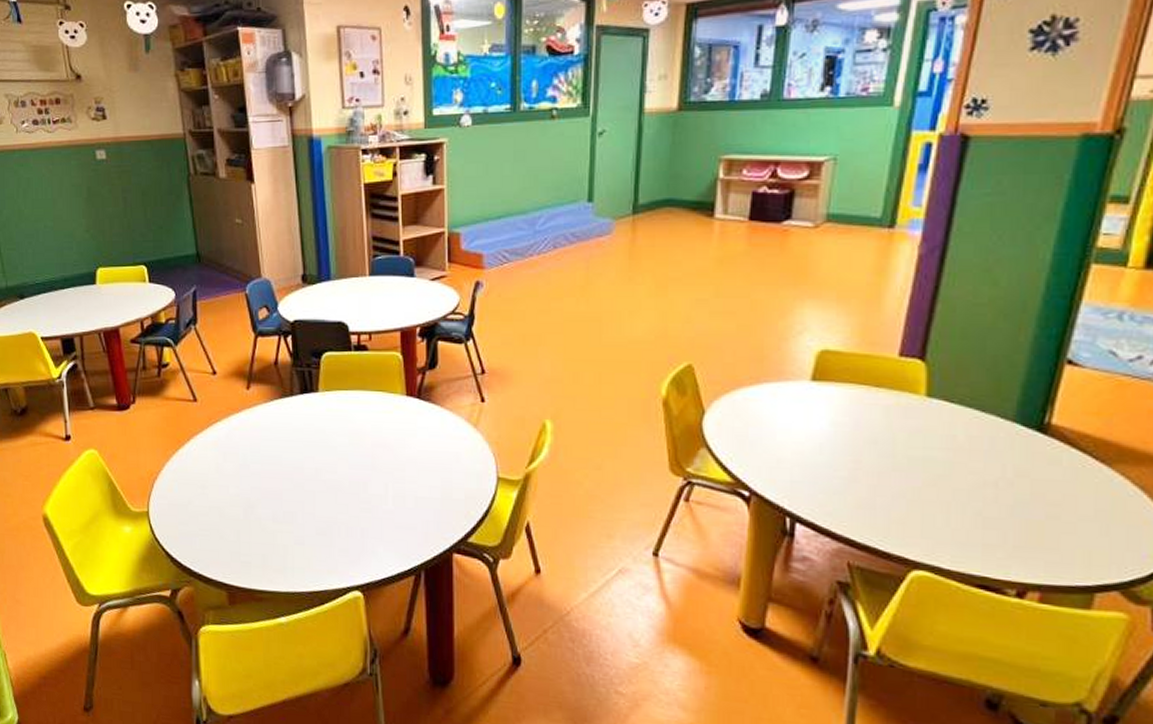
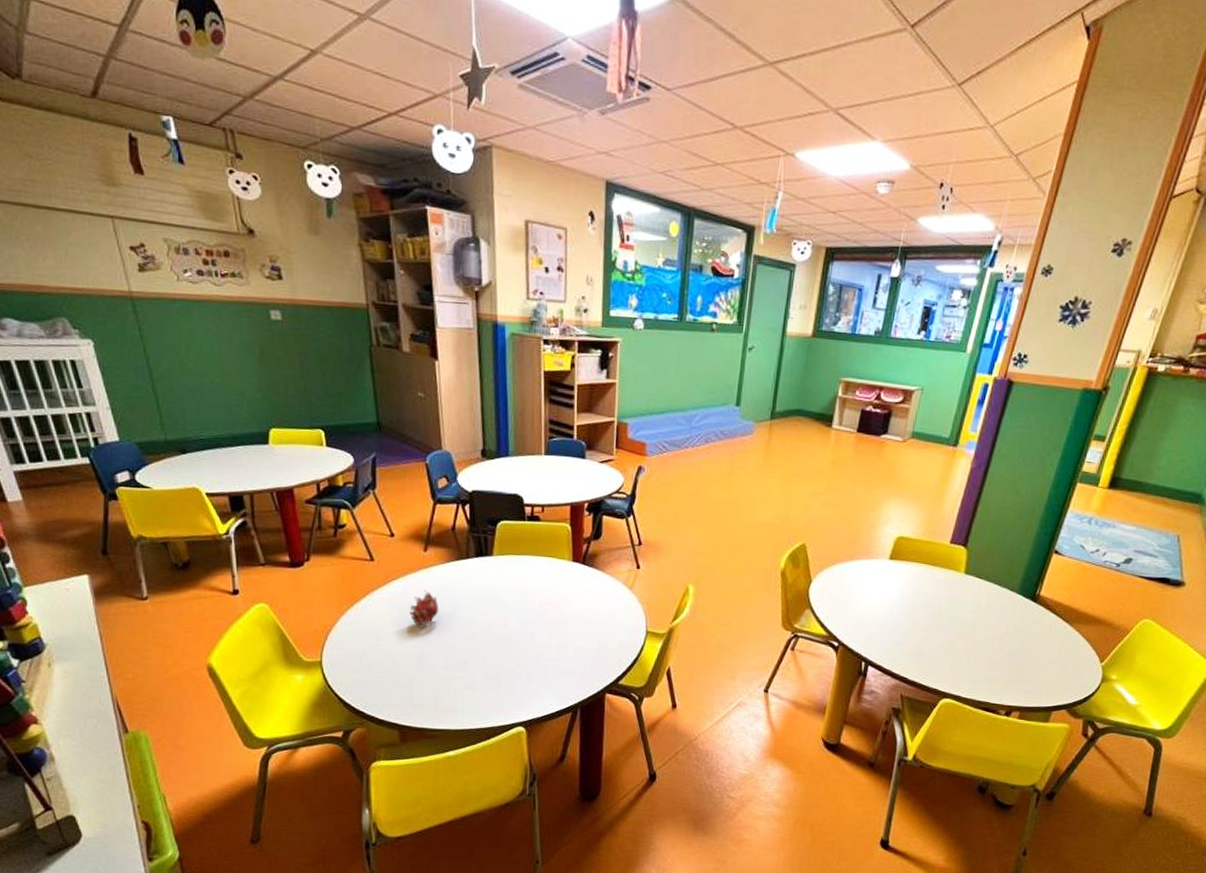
fruit: none [234,432,265,472] -> present [409,590,439,626]

